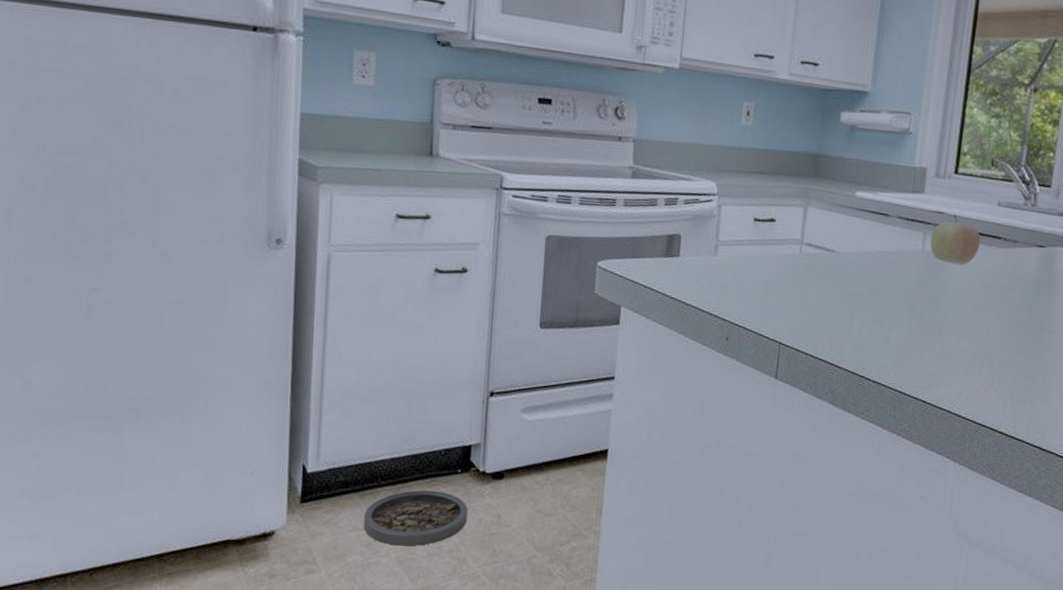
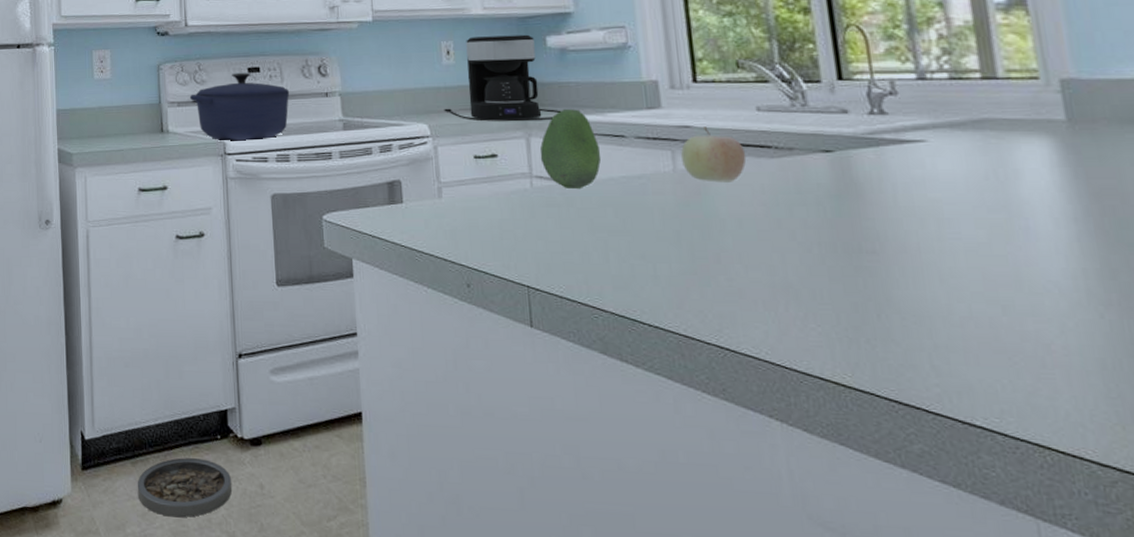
cooking pot: none [467,101,581,178] -> present [189,72,290,141]
coffee maker: none [734,101,841,193] -> present [444,34,562,122]
fruit: none [813,183,866,260] -> present [539,108,602,190]

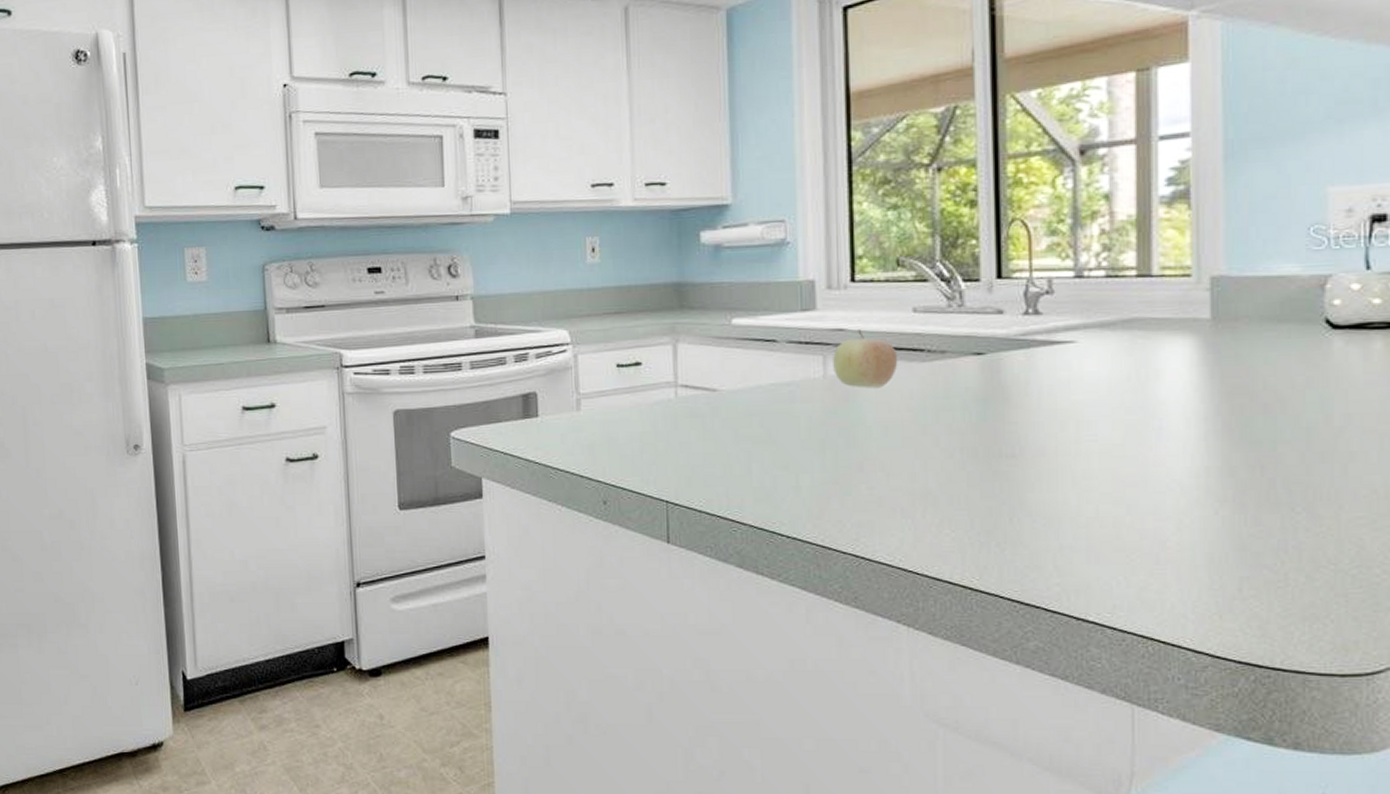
pet bowl: present [137,457,232,518] -> none [246,693,349,753]
cooking pot: present [189,72,290,141] -> none [300,273,416,352]
coffee maker: present [444,34,562,122] -> none [586,229,712,327]
fruit: present [539,108,602,190] -> none [686,311,751,399]

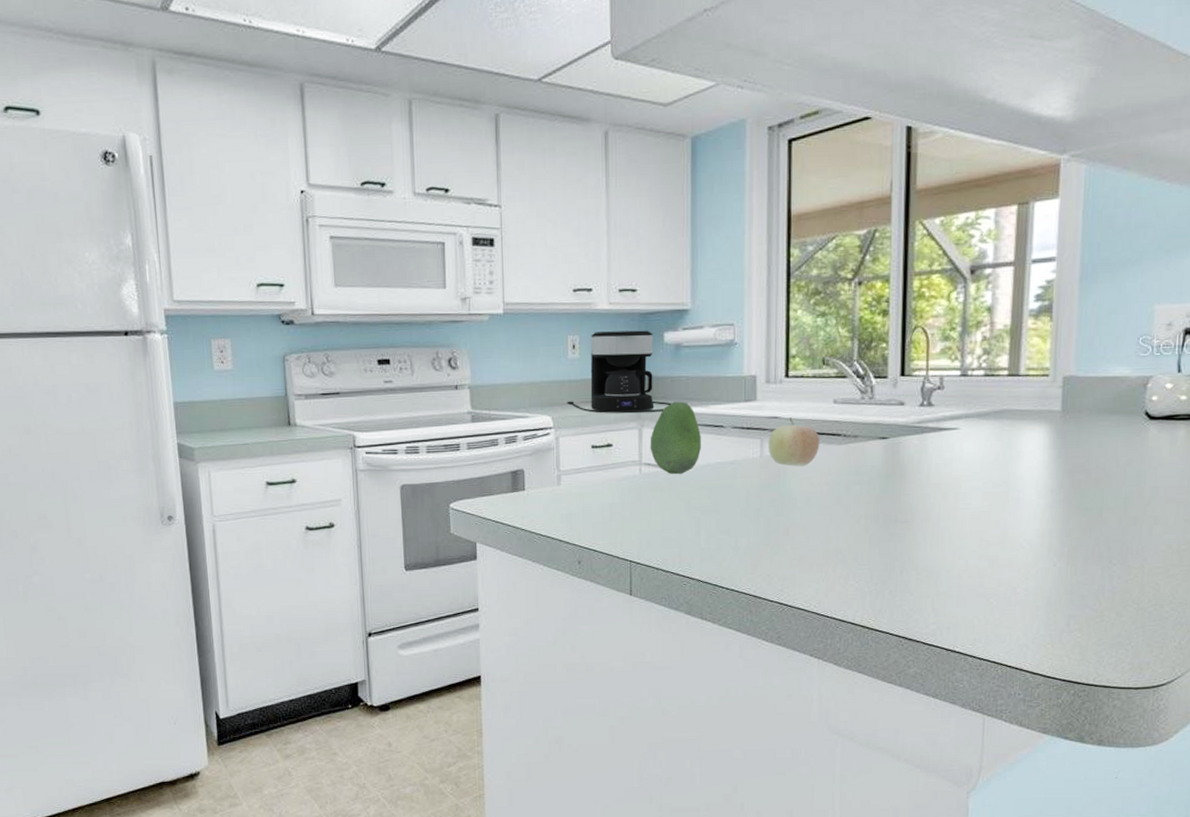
coffee maker: none [586,229,712,327] -> present [567,330,672,414]
fruit: none [686,311,751,399] -> present [650,401,702,475]

